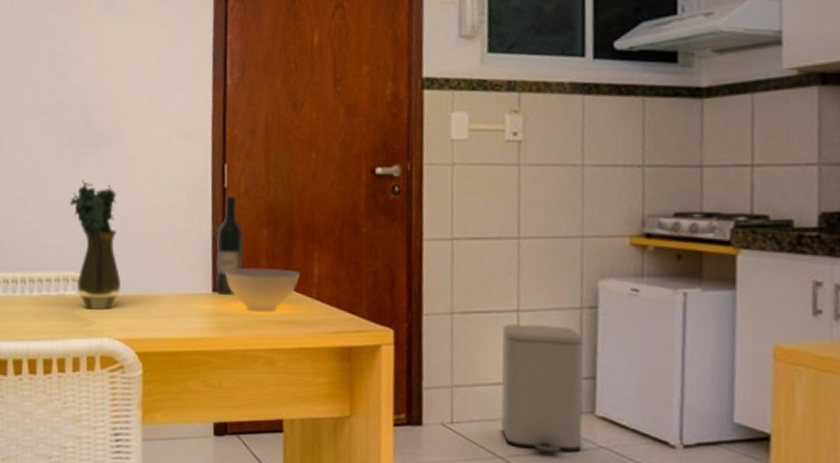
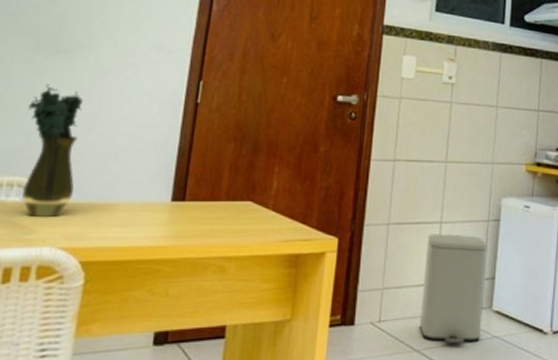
wine bottle: present [215,196,244,296] -> none [176,111,210,206]
bowl: present [224,268,301,313] -> none [186,179,261,222]

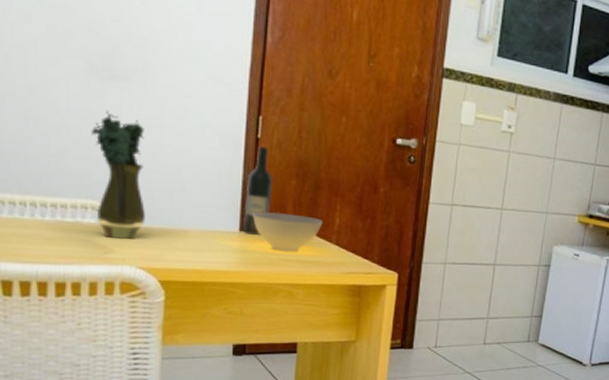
wine bottle: none [176,111,210,206] -> present [244,146,273,236]
bowl: none [186,179,261,222] -> present [252,212,324,253]
pedal bin: present [420,234,487,343] -> none [472,274,537,369]

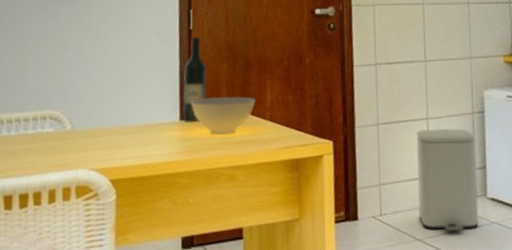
vase: present [91,111,145,240] -> none [49,27,96,145]
pedal bin: none [472,274,537,369] -> present [416,128,479,231]

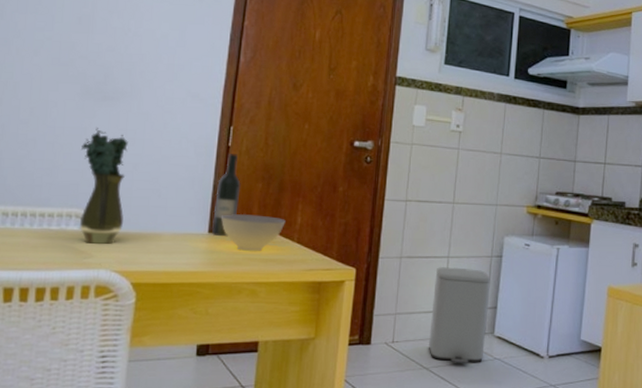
vase: none [49,27,96,145] -> present [79,128,128,245]

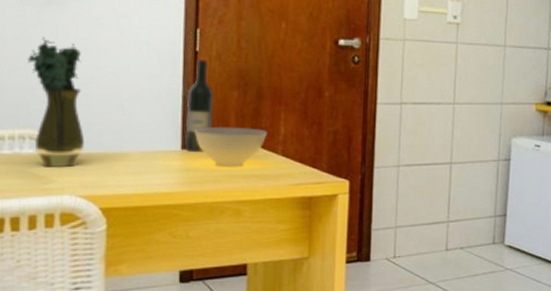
pedal bin: present [429,267,490,363] -> none [434,174,498,276]

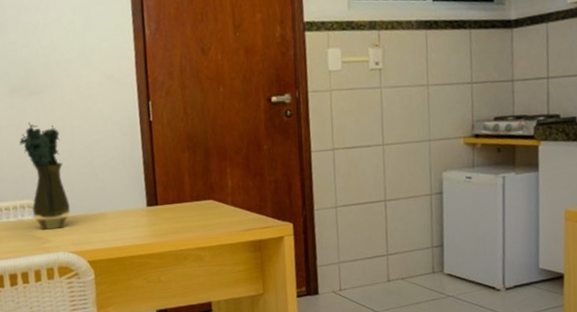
wine bottle: present [185,60,214,153] -> none [146,127,171,209]
bowl: present [194,127,269,168] -> none [155,183,218,220]

